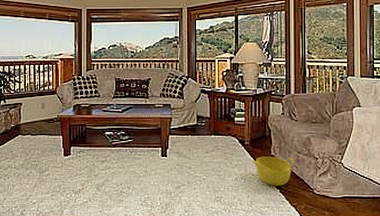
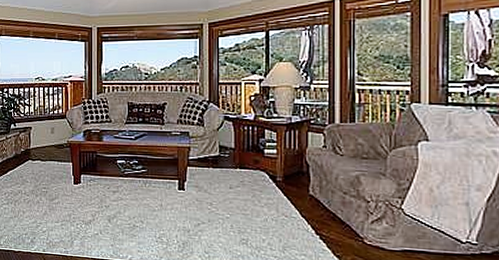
basket: present [253,157,294,186] -> none [286,196,338,232]

